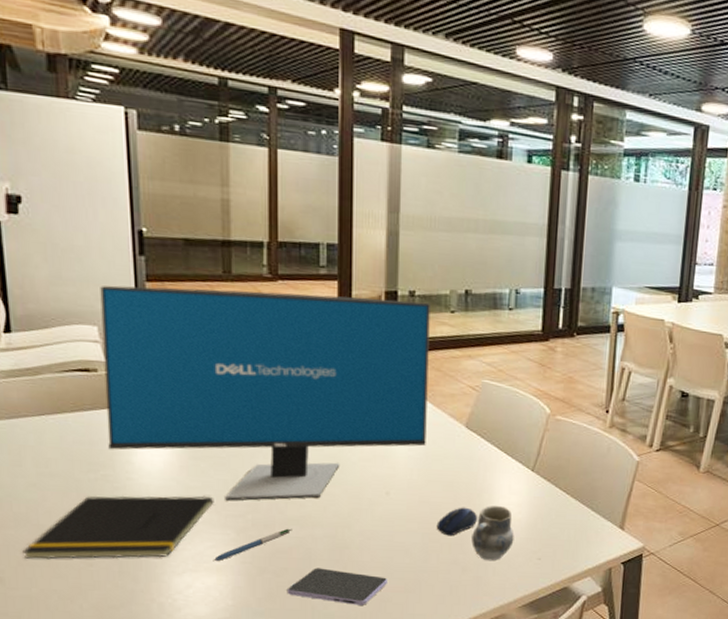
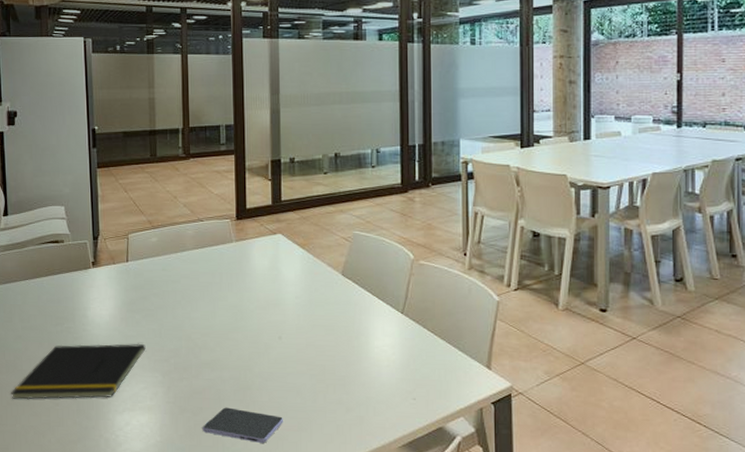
computer monitor: present [100,285,430,501] -> none [66,167,310,348]
pen: present [213,528,292,561] -> none [145,371,205,401]
computer mouse: present [436,507,477,536] -> none [322,349,356,377]
cup: present [471,506,514,561] -> none [353,348,390,401]

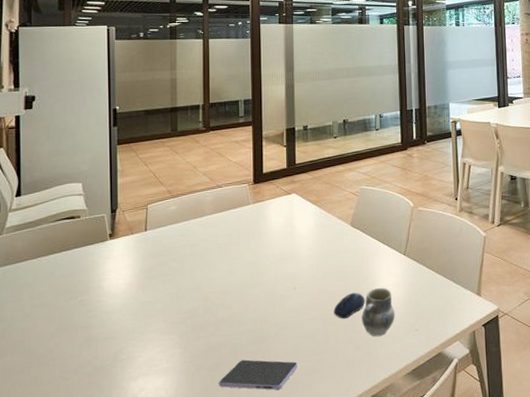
notepad: present [11,344,146,400] -> none [16,309,163,380]
computer mouse: none [322,349,356,377] -> present [333,292,365,319]
cup: none [353,348,390,401] -> present [362,288,395,337]

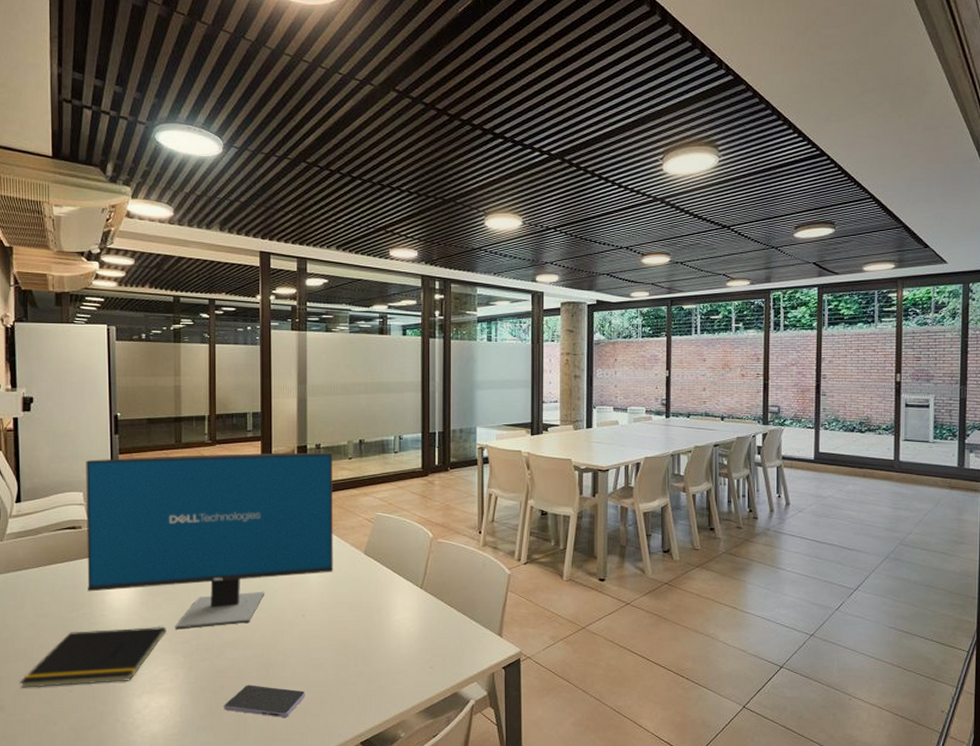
notepad: none [16,309,163,380] -> present [20,627,167,688]
computer monitor: none [85,133,322,310] -> present [86,452,333,630]
computer mouse: present [333,292,365,319] -> none [344,624,377,651]
cup: present [362,288,395,337] -> none [374,622,409,672]

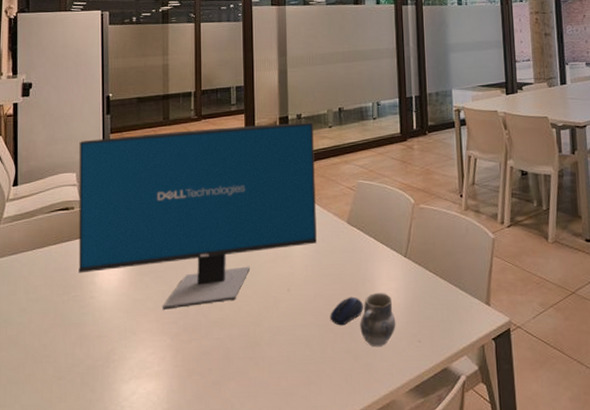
notepad: present [20,627,167,688] -> none [11,308,155,377]
smartphone: present [223,685,305,717] -> none [210,366,292,401]
computer mouse: none [344,624,377,651] -> present [330,297,363,326]
cup: none [374,622,409,672] -> present [360,293,396,348]

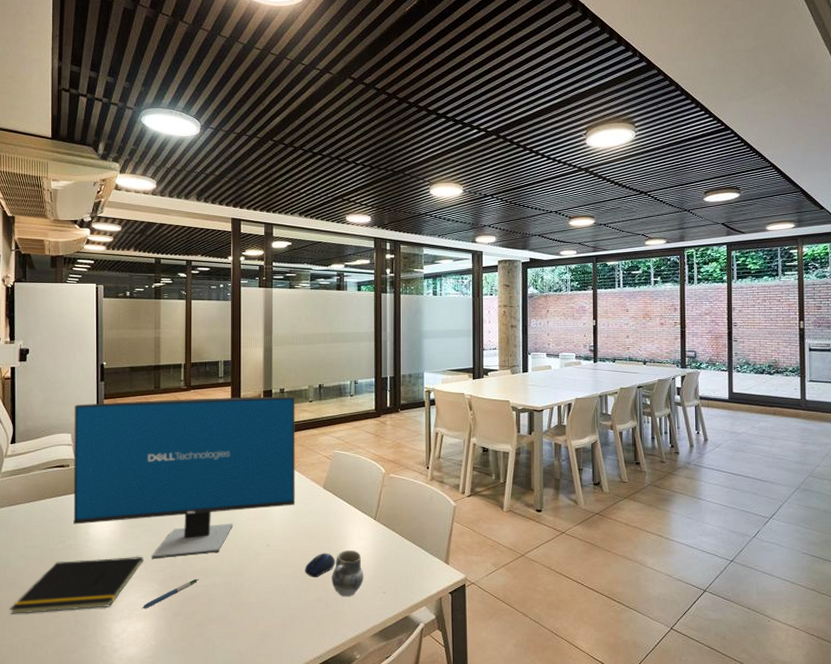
notepad: none [11,308,155,377] -> present [10,557,144,614]
pen: none [153,330,214,366] -> present [142,578,199,608]

